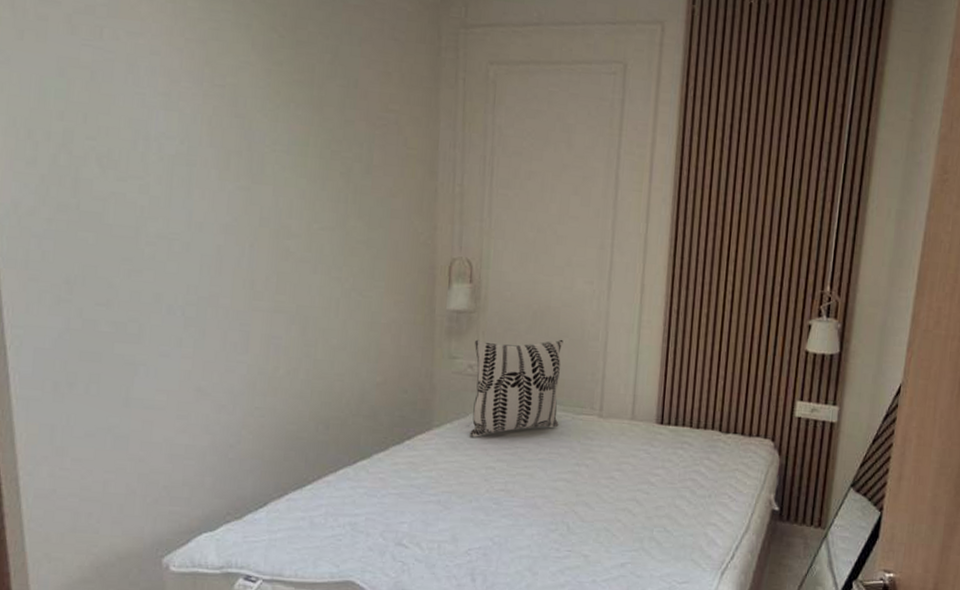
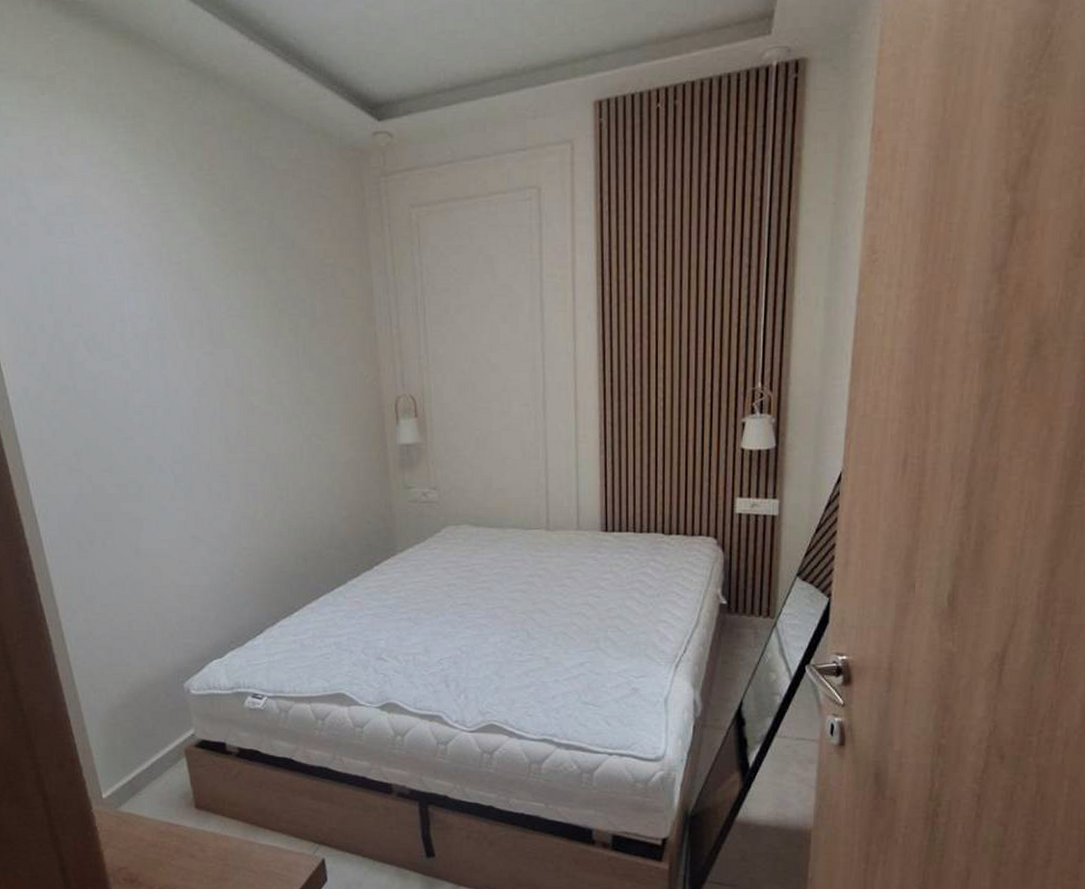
pillow: present [469,339,563,438] -> none [426,461,510,559]

